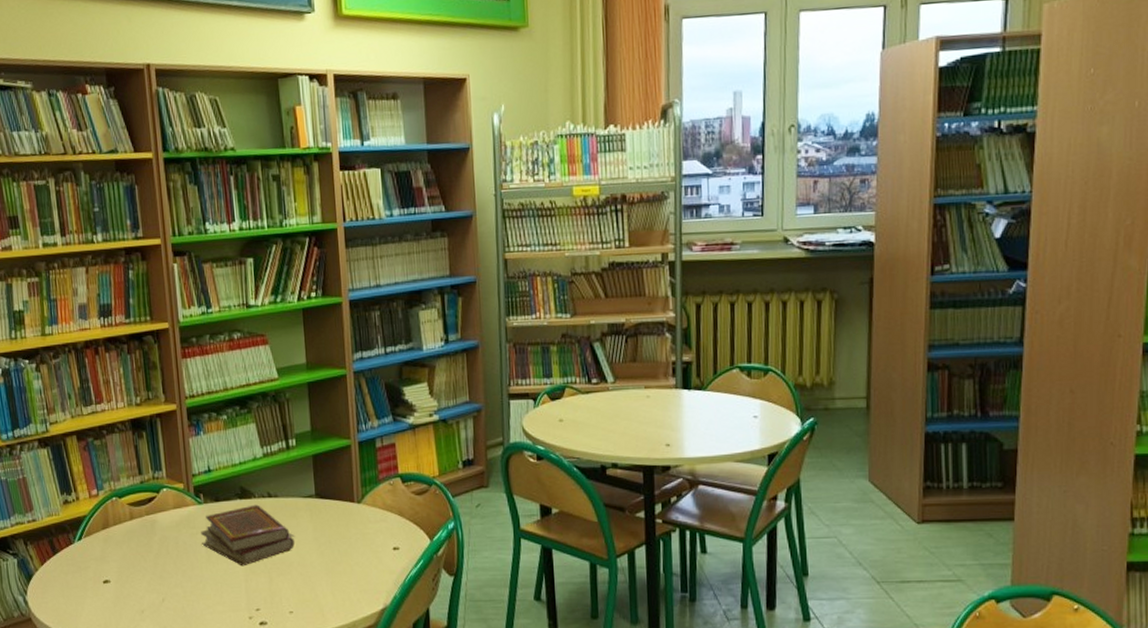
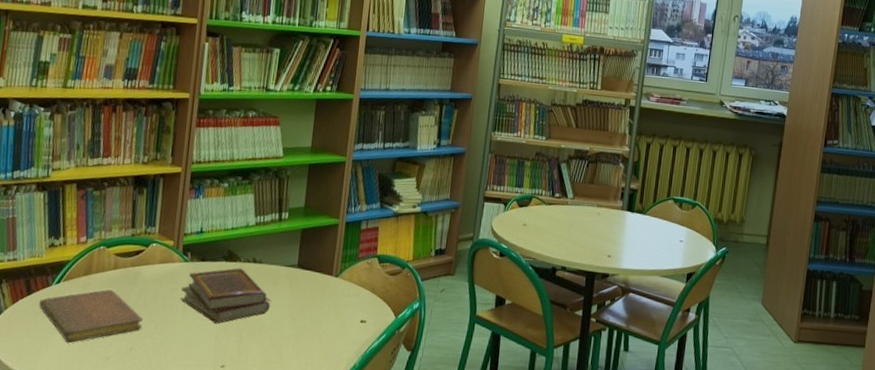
notebook: none [66,541,170,599] -> present [39,289,143,343]

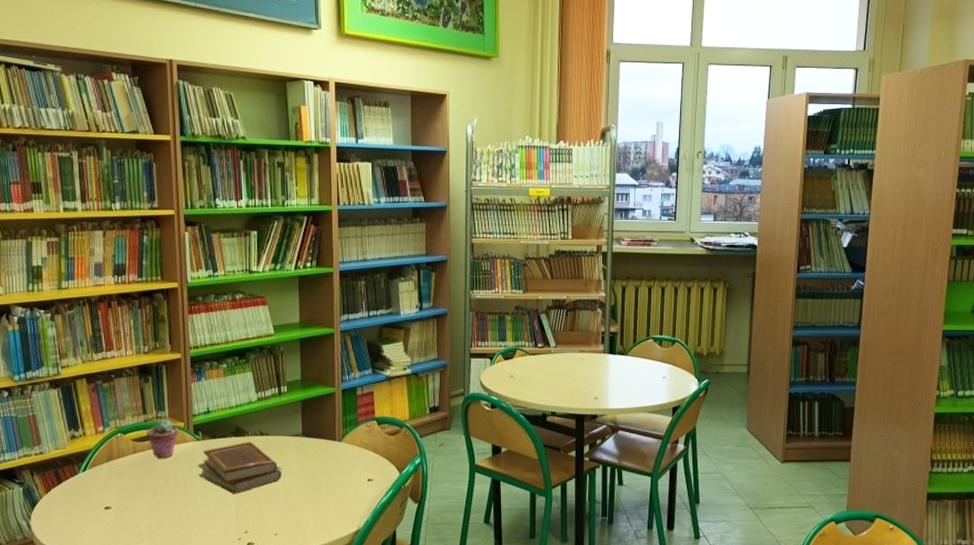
notebook: present [39,289,143,343] -> none [70,473,167,523]
potted succulent: none [131,236,167,278] -> present [146,420,178,459]

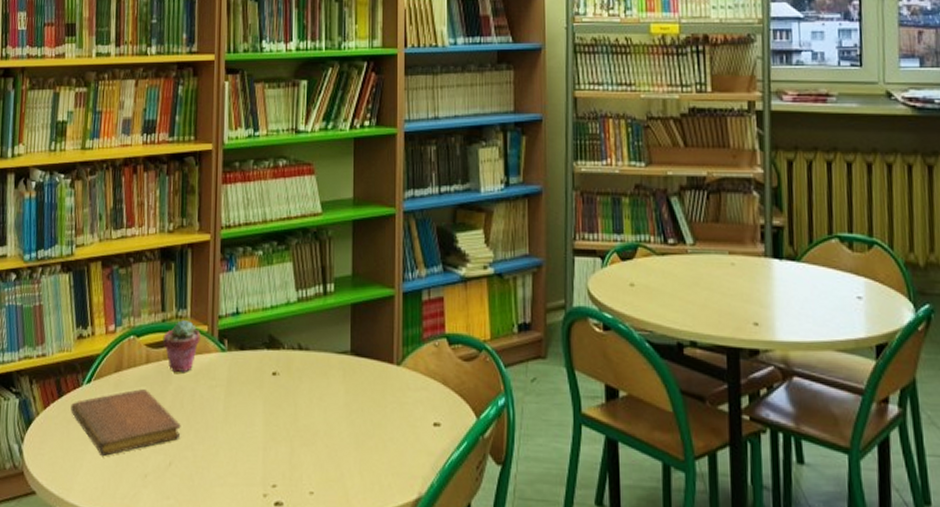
notebook: none [70,473,167,523] -> present [71,389,181,456]
book set: present [198,441,283,495] -> none [220,357,324,431]

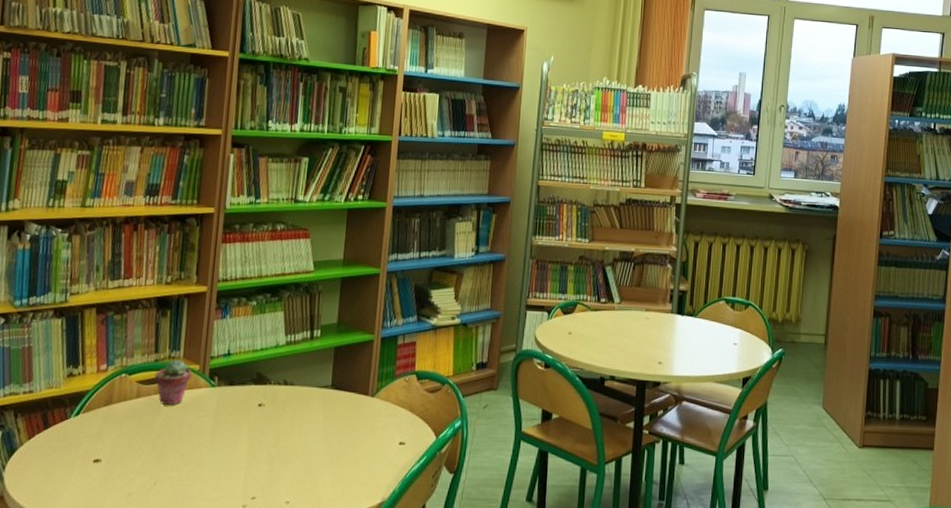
notebook: present [71,389,181,456] -> none [56,420,168,479]

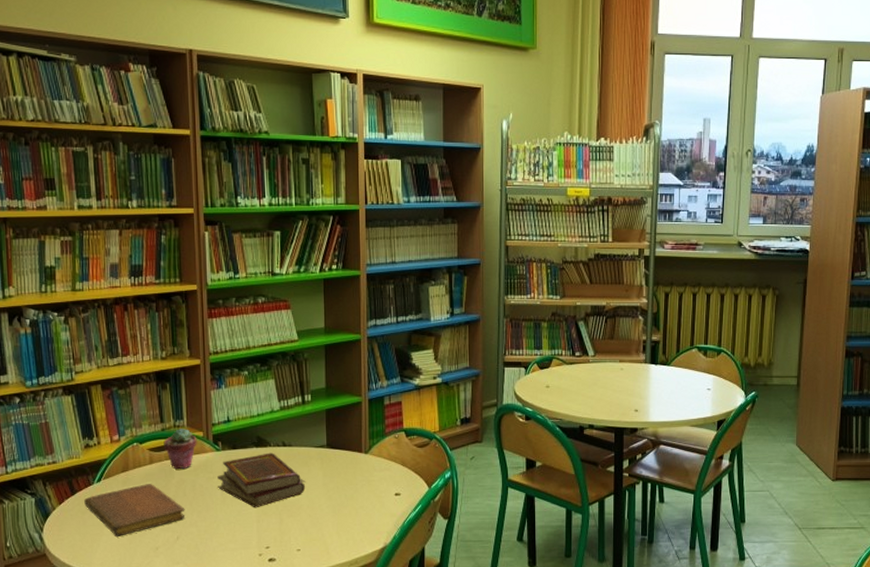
notebook: none [56,420,168,479] -> present [84,484,185,536]
book set: none [207,391,304,453] -> present [217,452,306,508]

